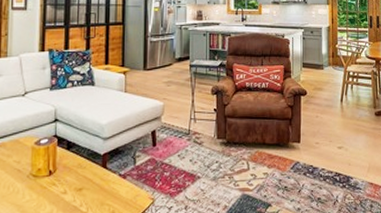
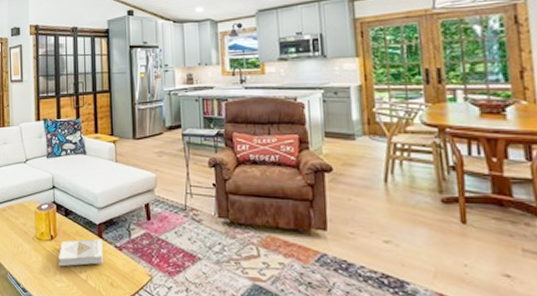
book: none [57,168,106,202] -> present [59,238,103,267]

